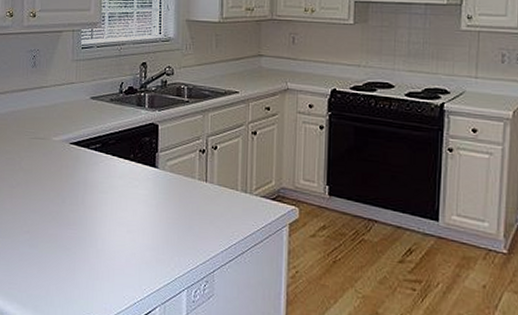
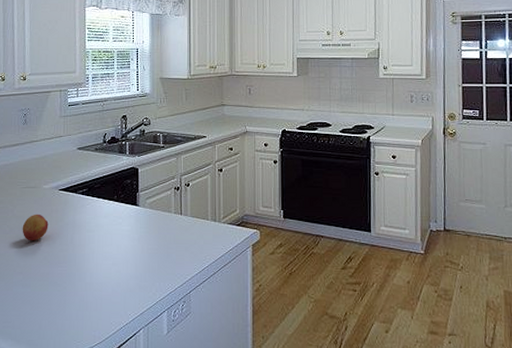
fruit: none [29,168,58,198] -> present [22,214,49,240]

